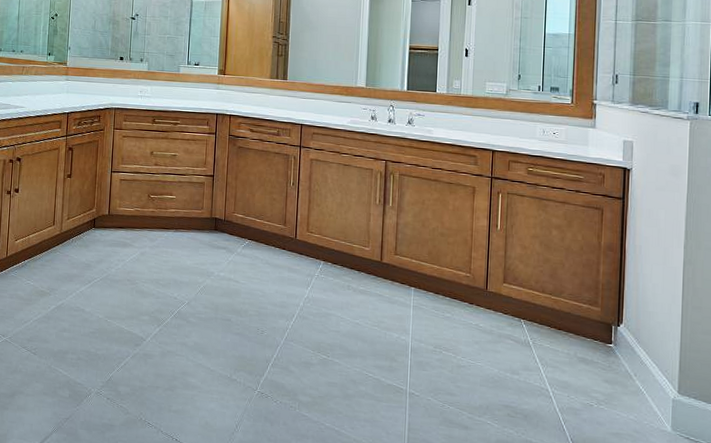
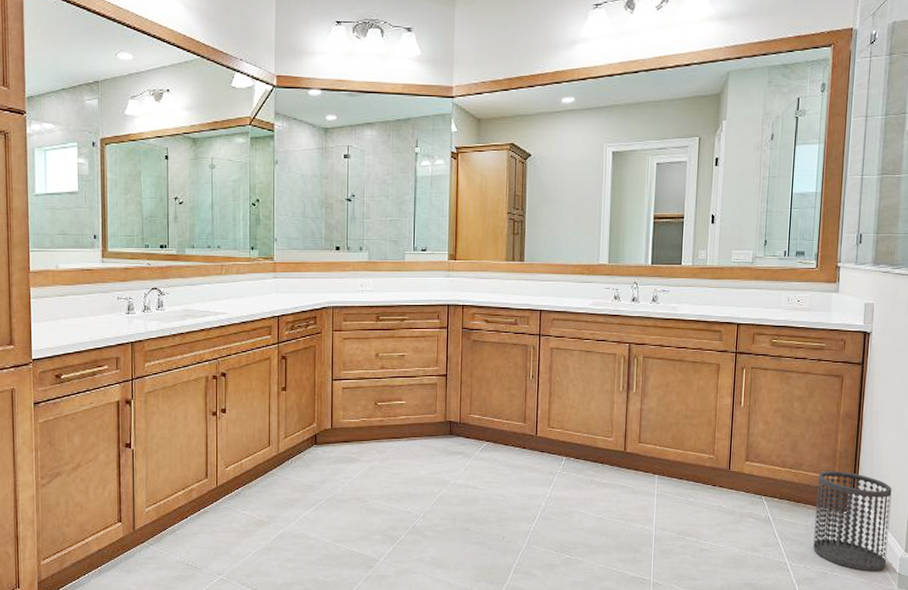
wastebasket: none [577,300,661,411] -> present [813,470,892,572]

